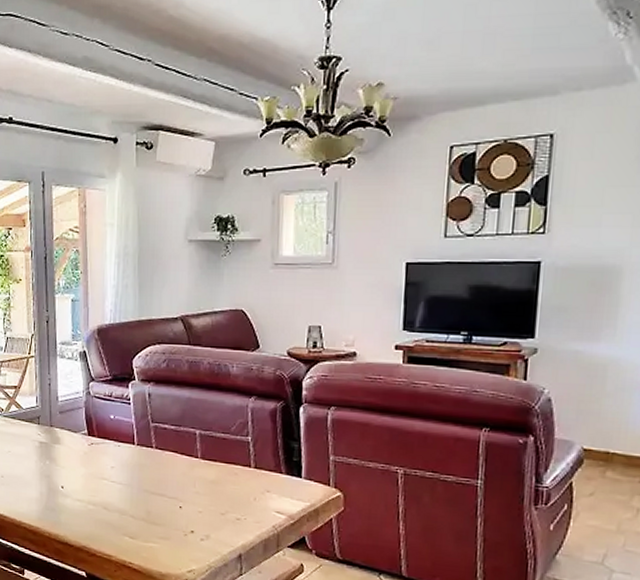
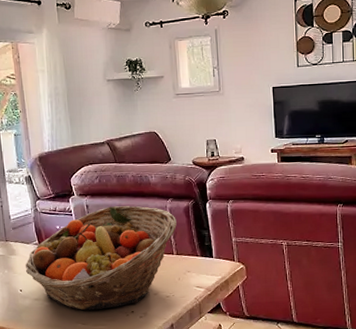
fruit basket: none [69,398,259,524] -> present [25,206,177,310]

